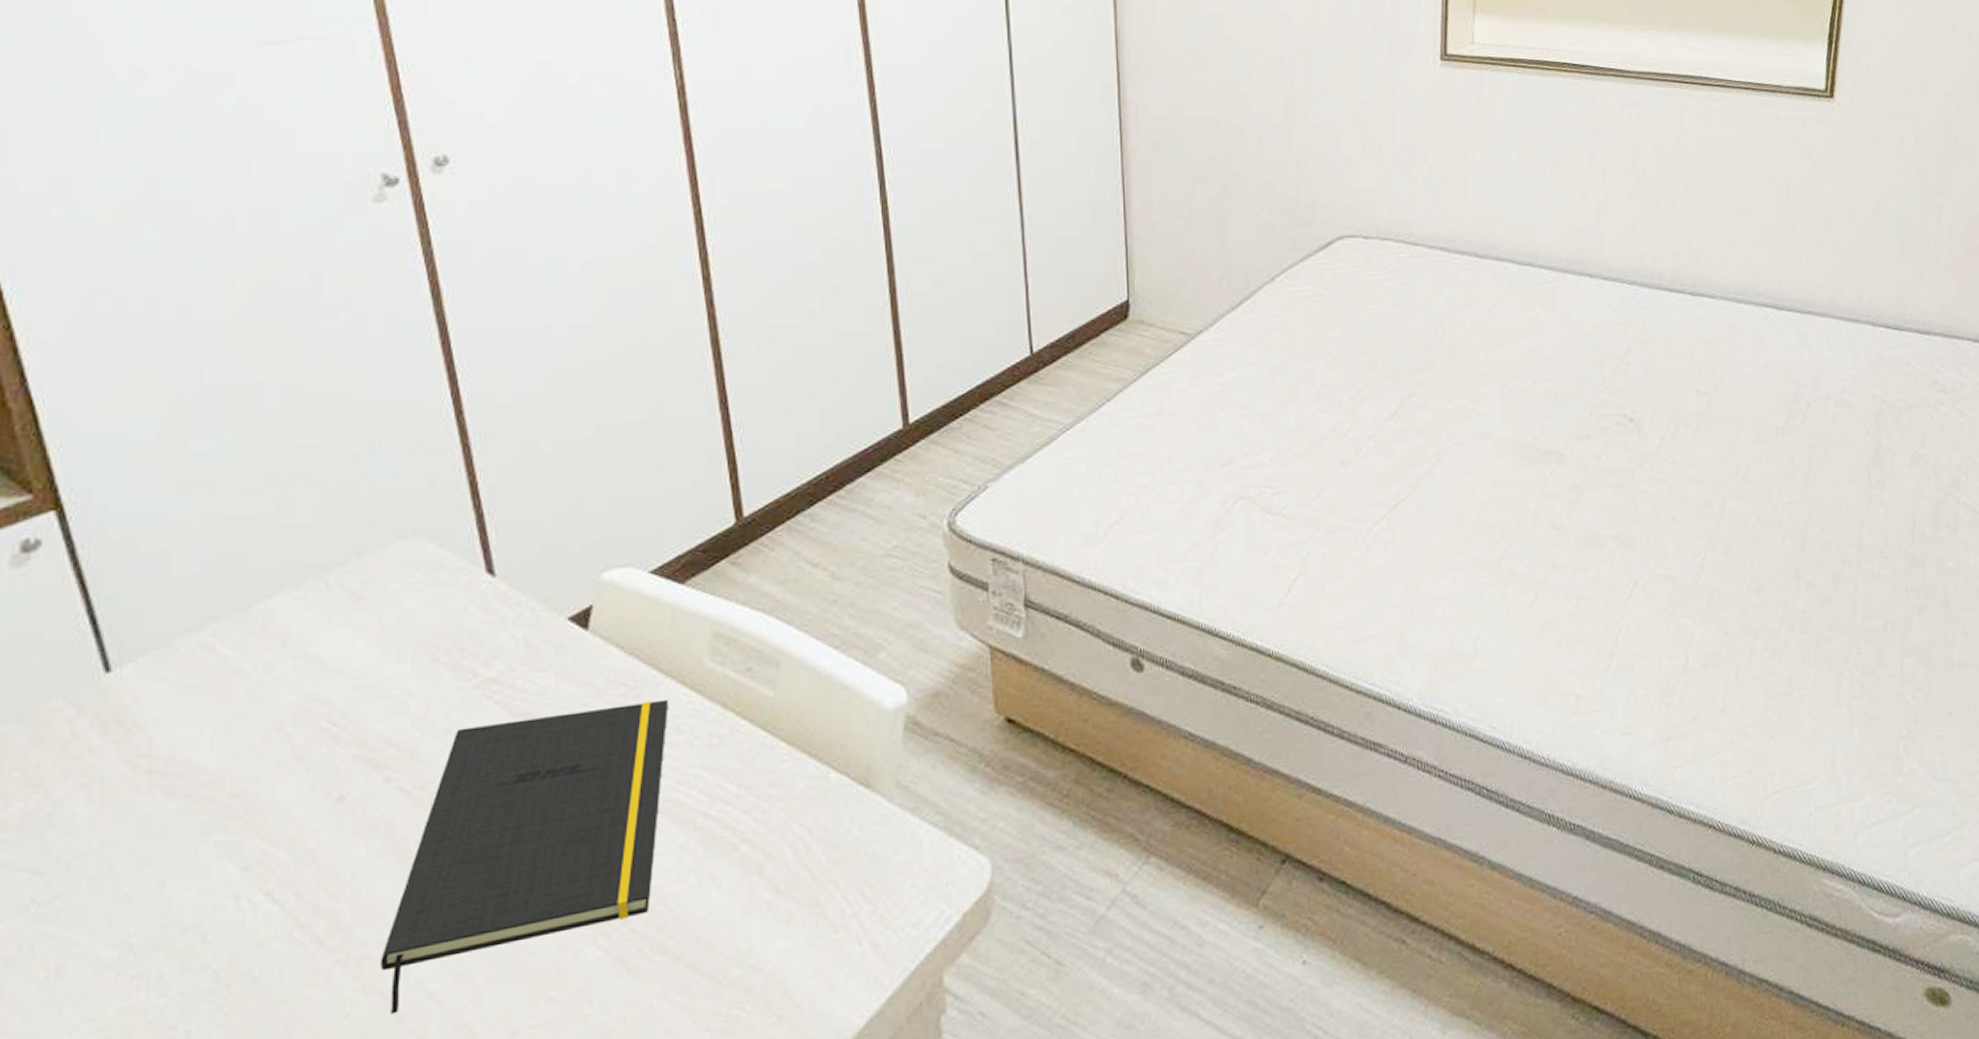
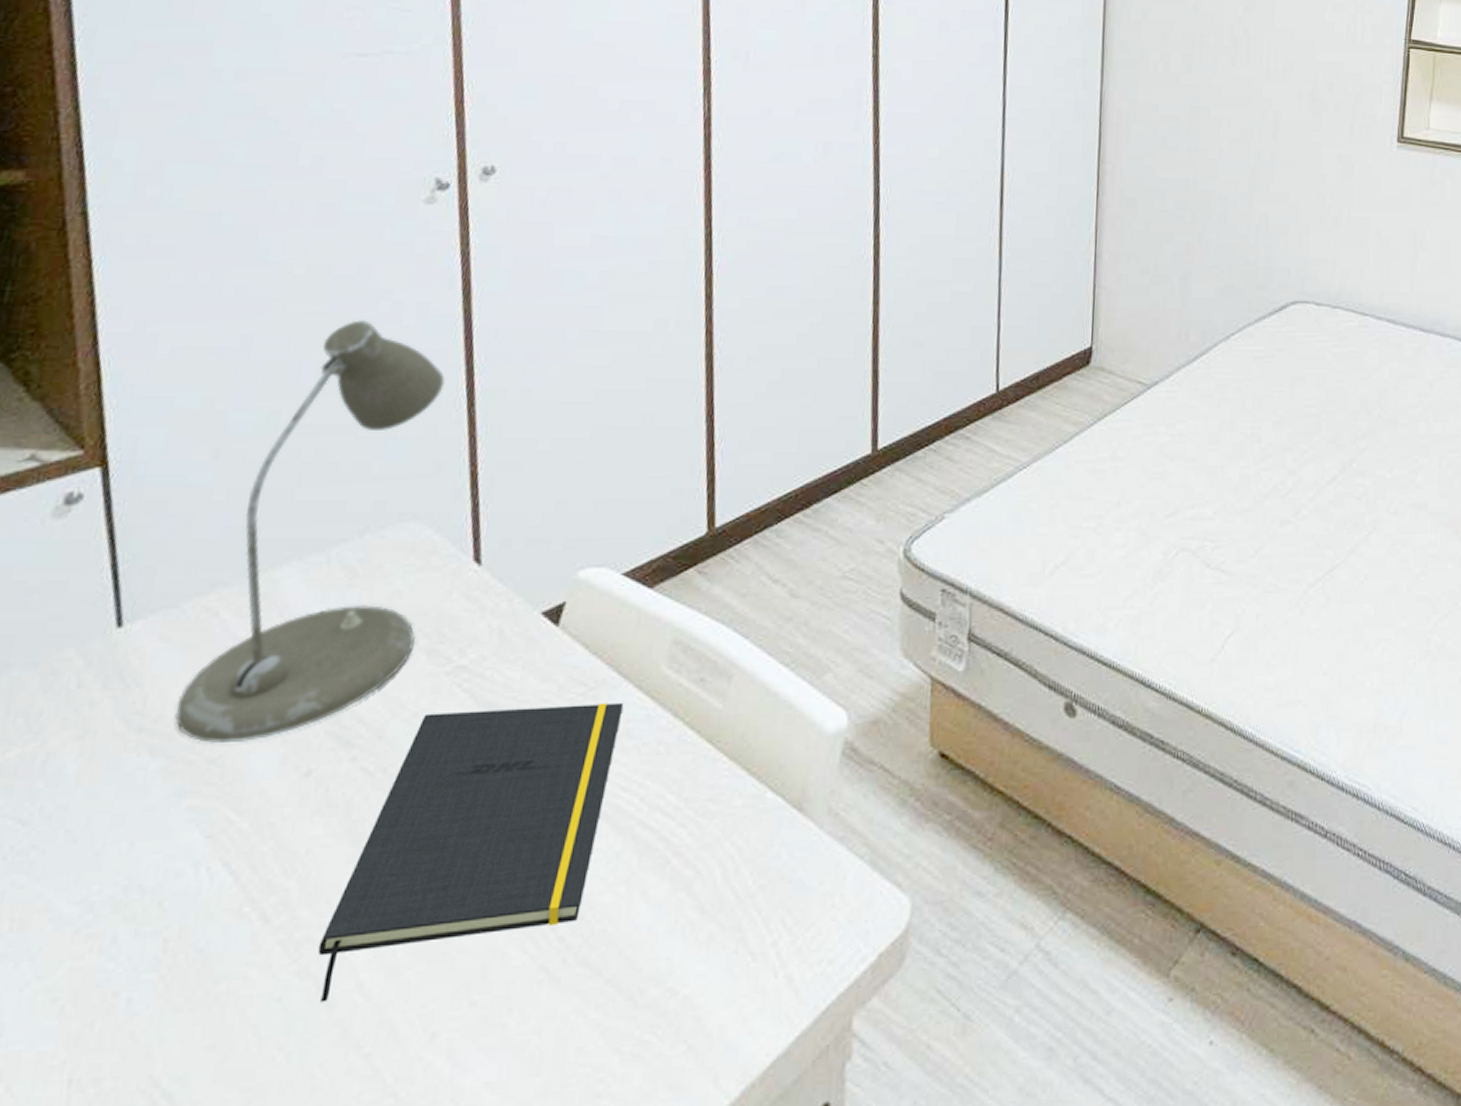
desk lamp: none [185,333,436,779] -> present [174,320,446,744]

